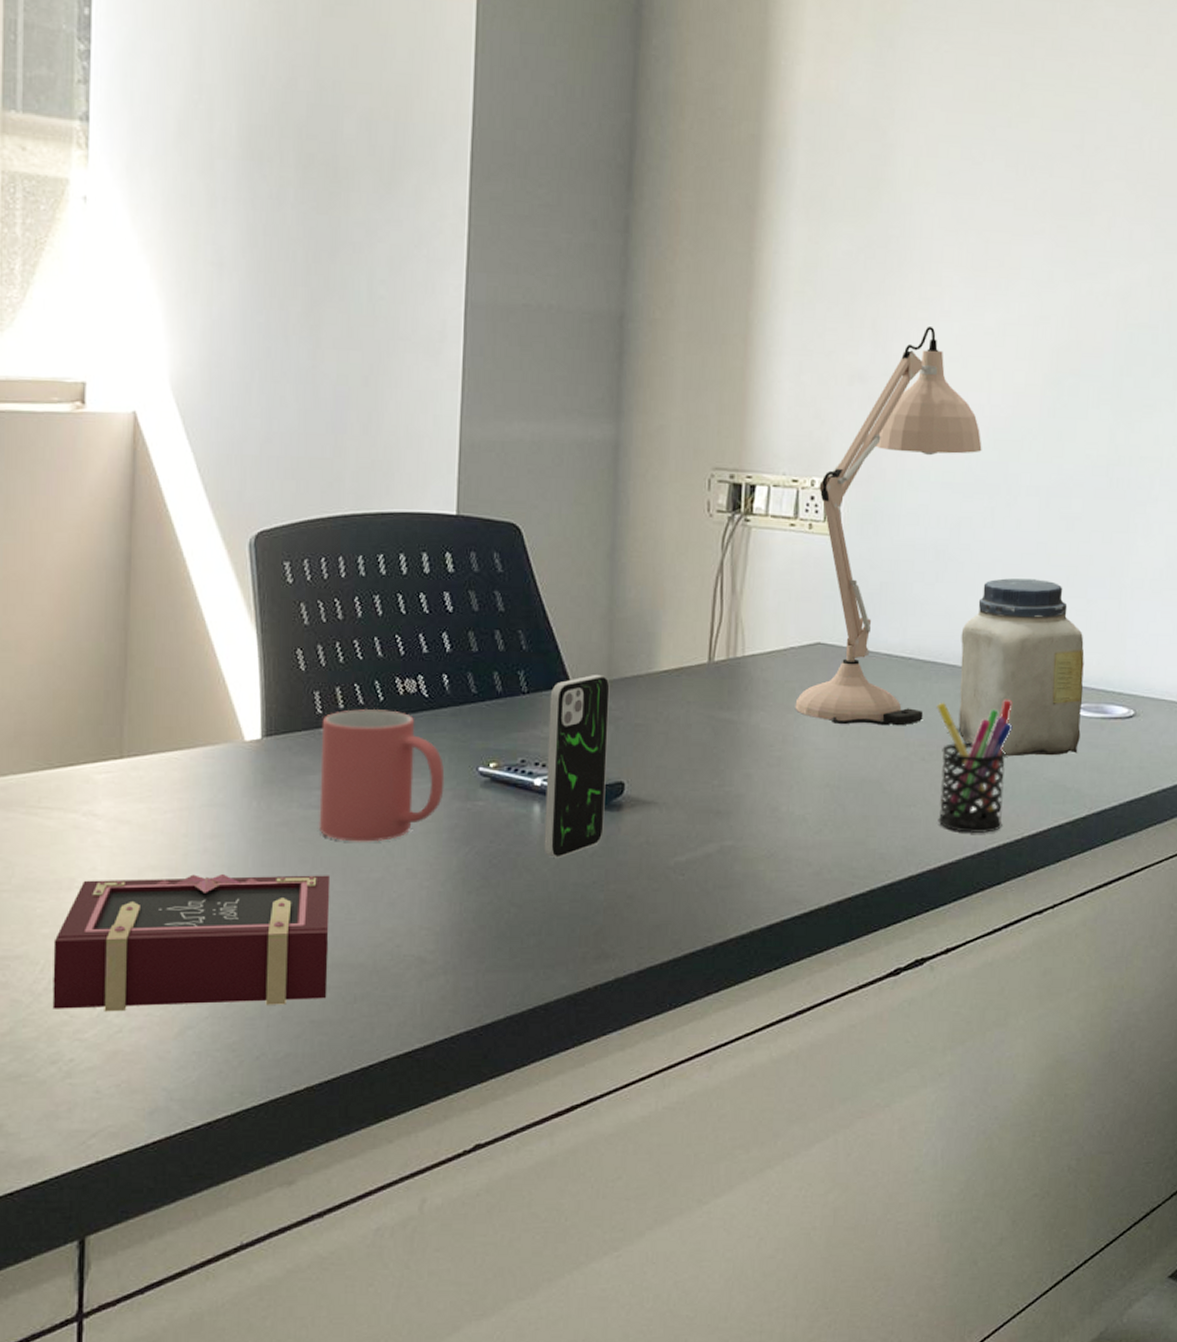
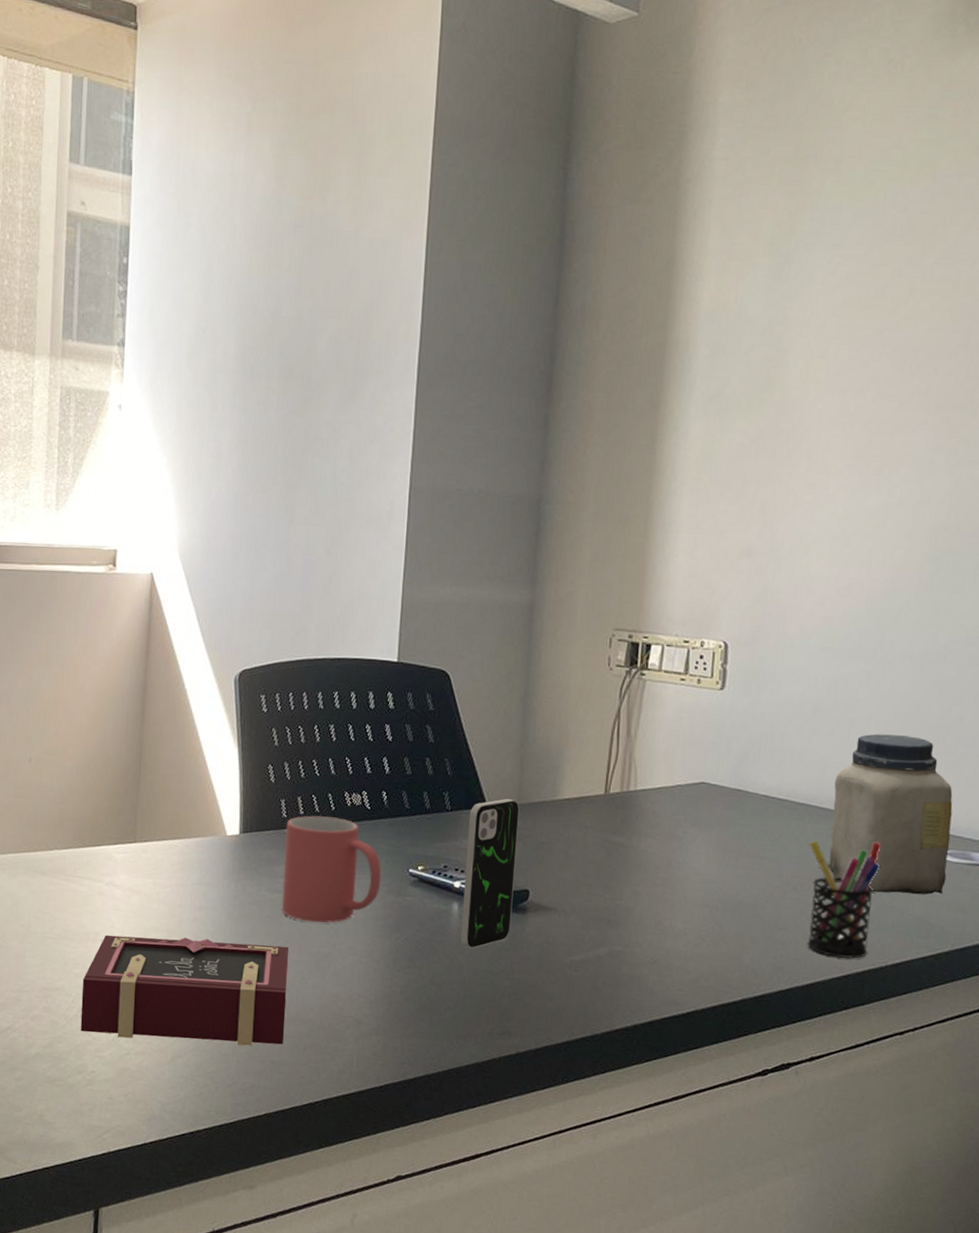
desk lamp: present [795,327,982,726] -> none [679,509,861,859]

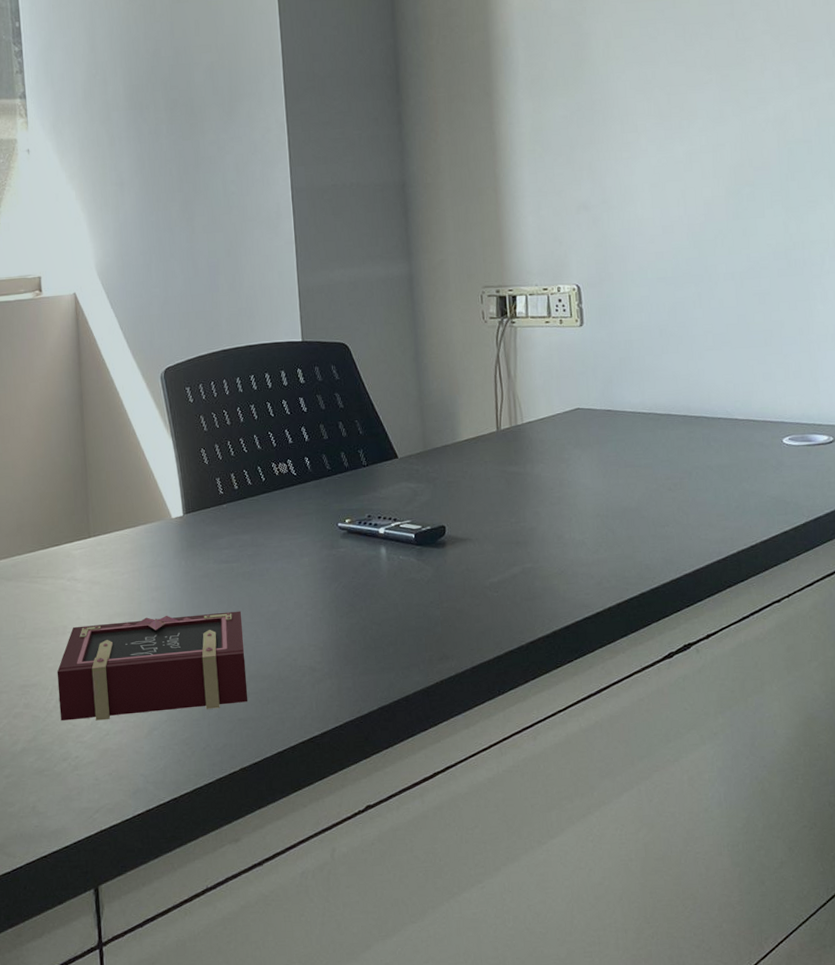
mug: present [281,815,382,924] -> none [224,487,315,586]
smartphone: present [460,799,520,949] -> none [383,447,434,586]
pen holder: present [807,840,882,959] -> none [675,437,739,544]
jar: present [829,734,953,895] -> none [687,343,793,482]

